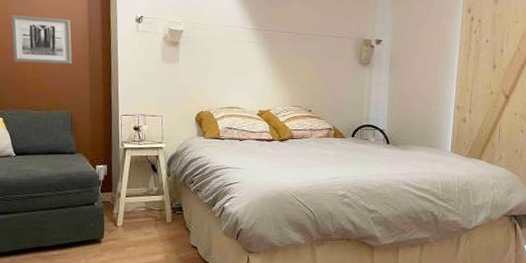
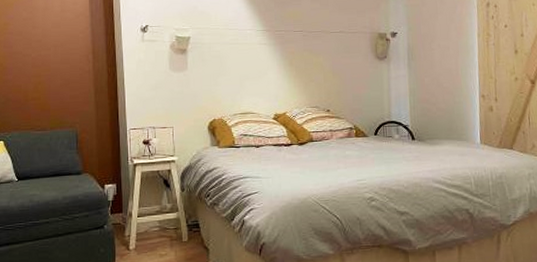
wall art: present [11,15,72,64] -> none [11,33,76,82]

